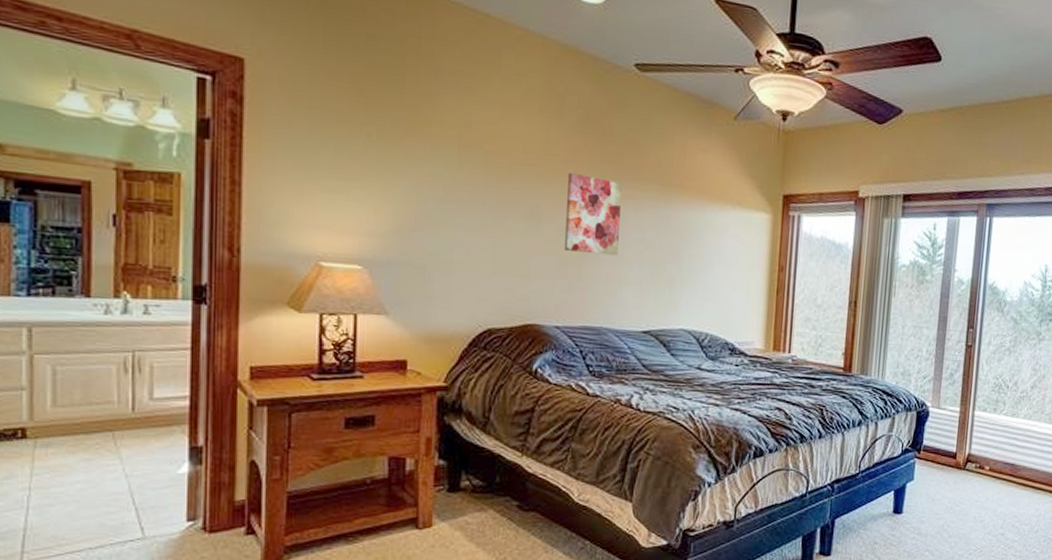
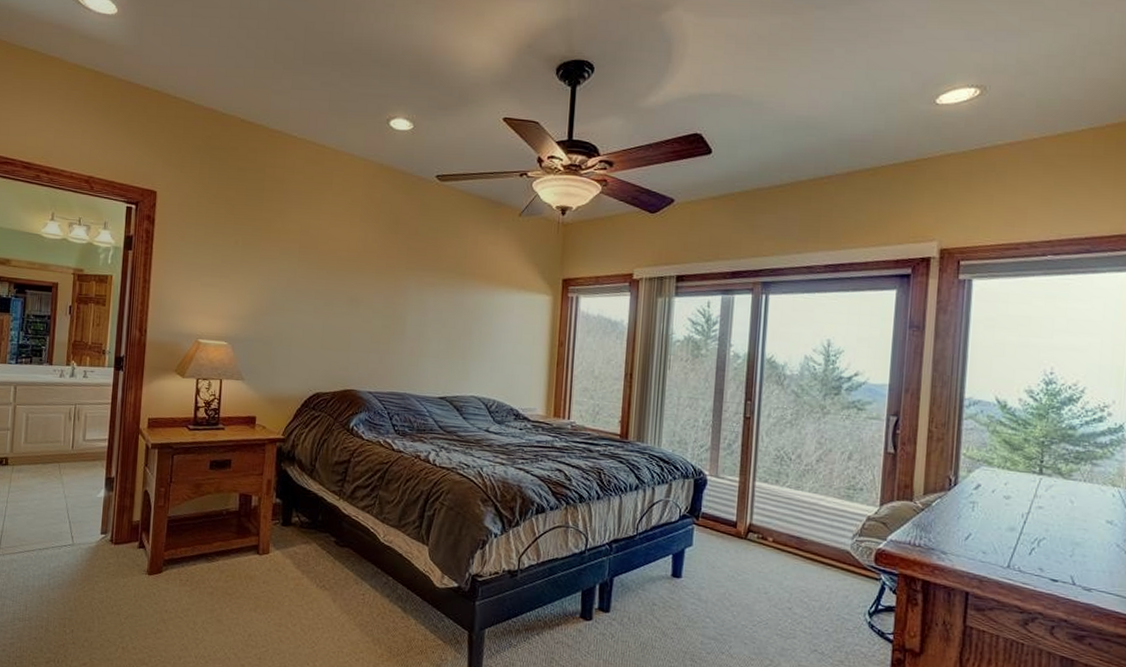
wall art: present [564,172,622,256] -> none [377,265,424,333]

